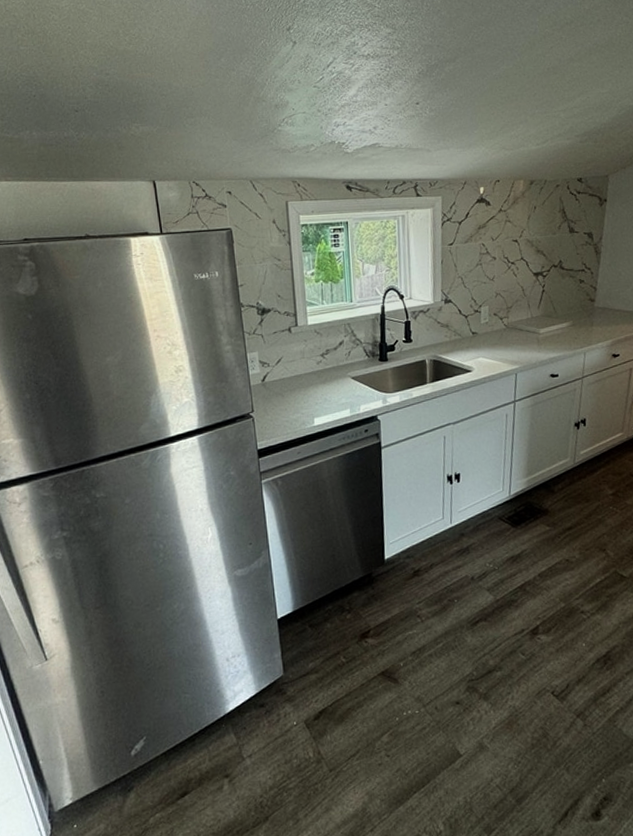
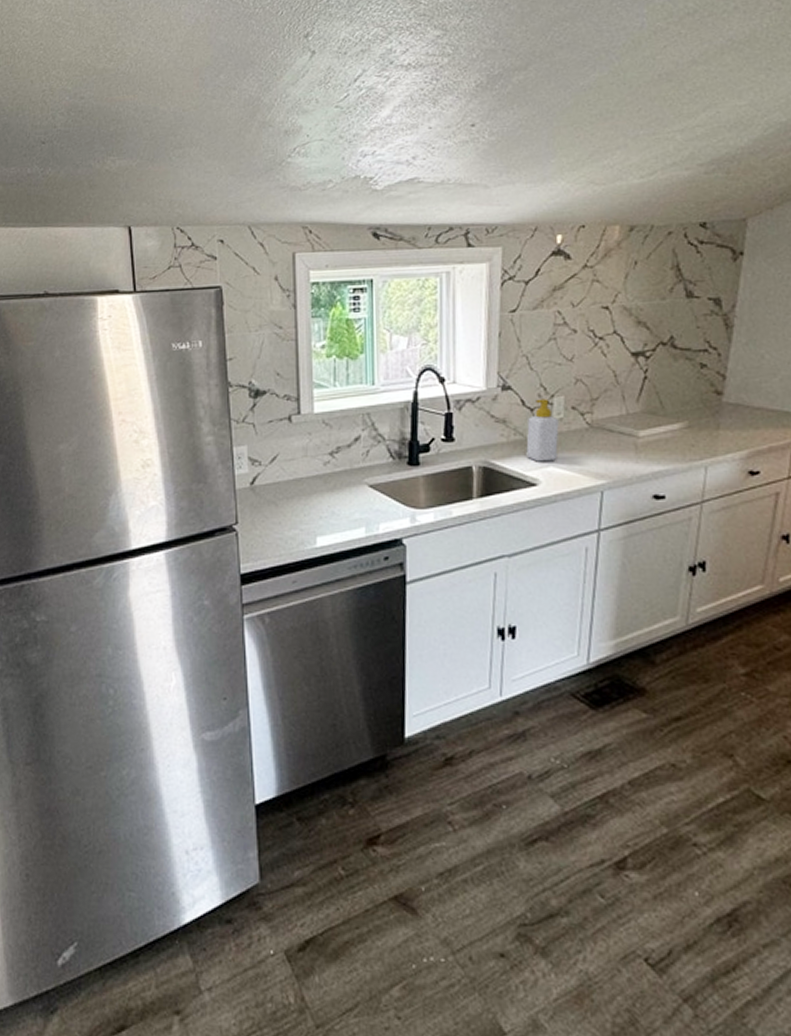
soap bottle: none [463,308,486,355] -> present [526,399,559,462]

